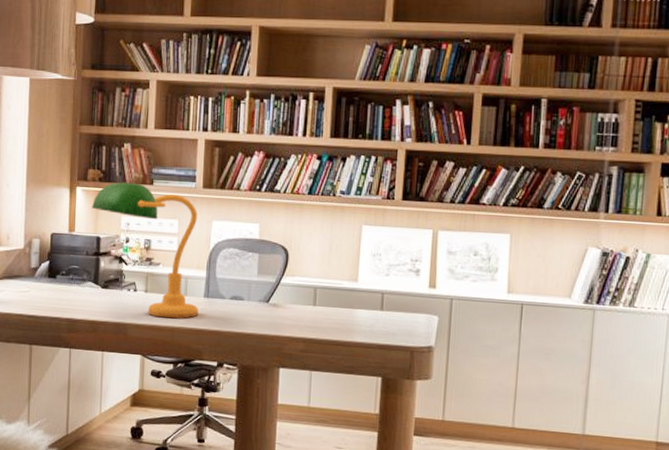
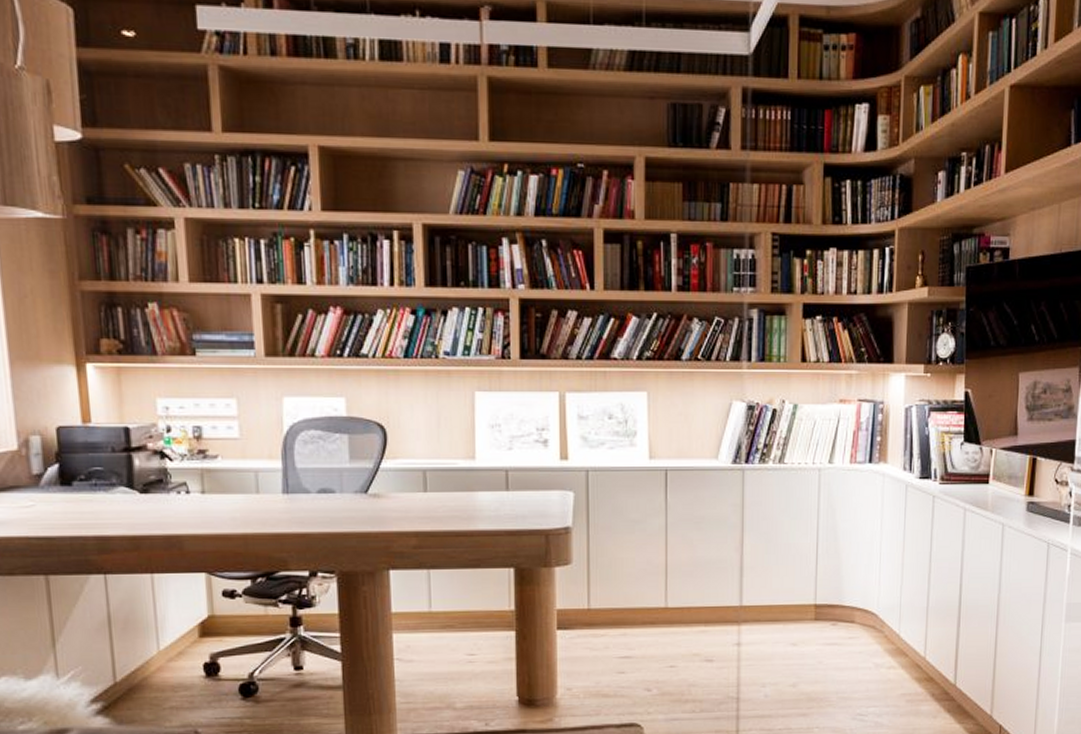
desk lamp: present [92,182,198,319] -> none [112,354,277,524]

